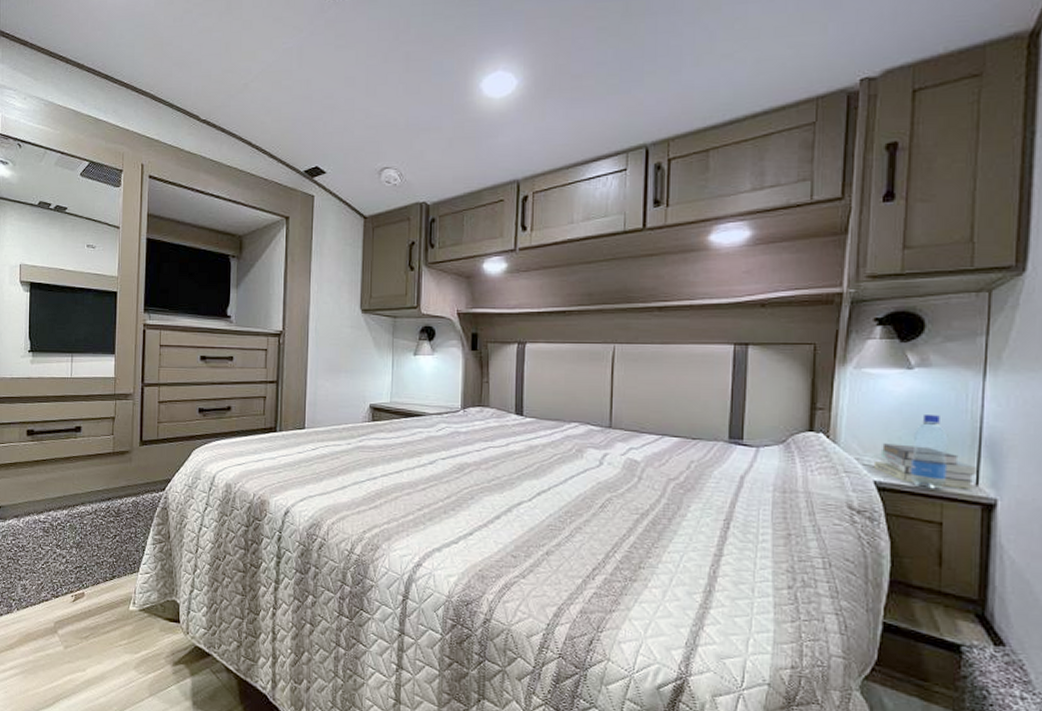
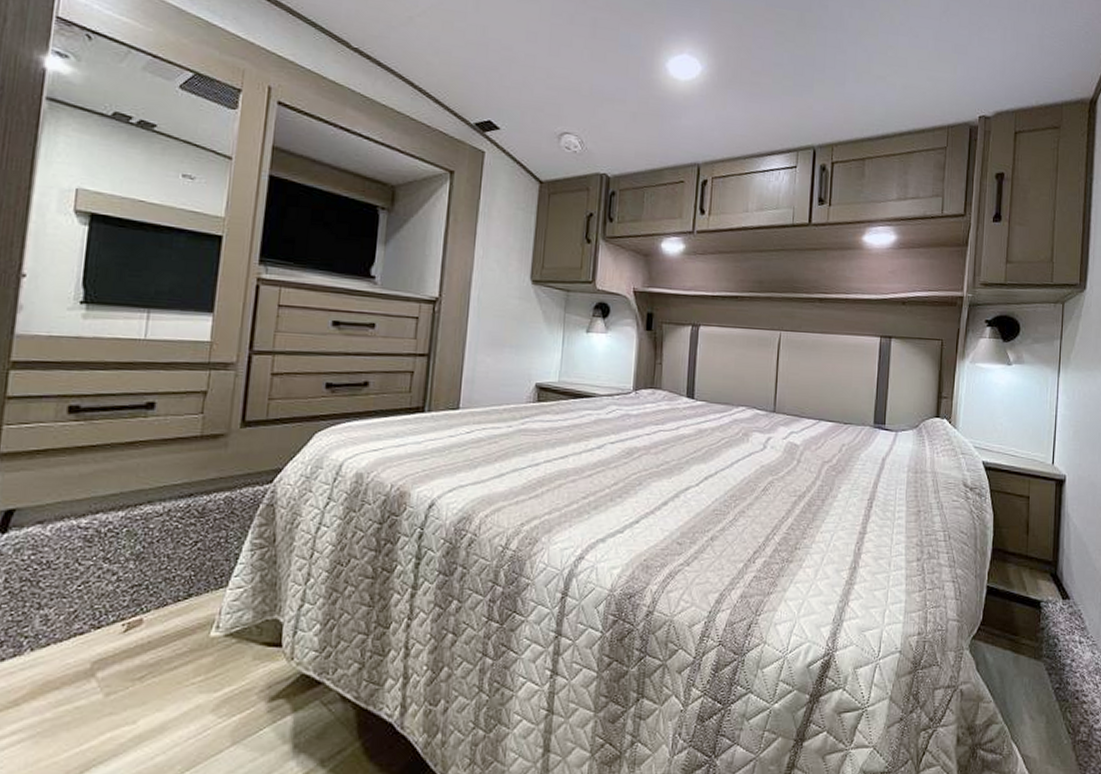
books: present [873,443,977,489] -> none [982,428,1053,467]
bottle: present [910,413,948,489] -> none [1008,403,1035,468]

